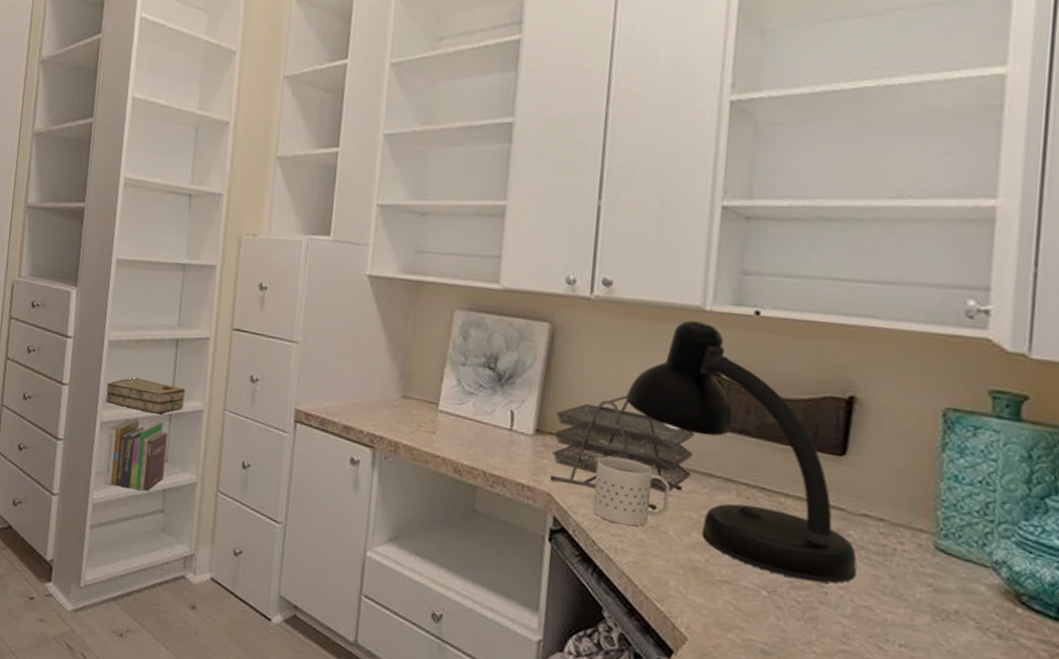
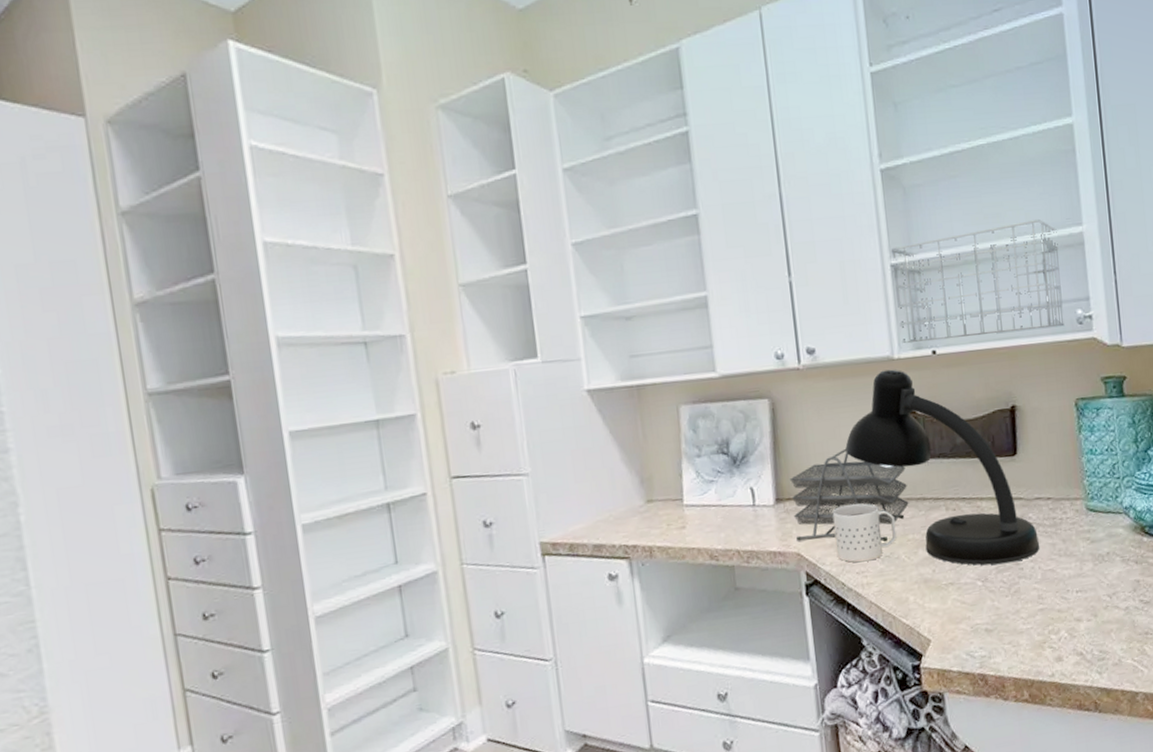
books: present [103,419,167,491] -> none [325,596,408,684]
decorative box: present [106,377,185,414] -> none [312,554,413,595]
basket: none [720,182,957,315] -> present [892,219,1064,344]

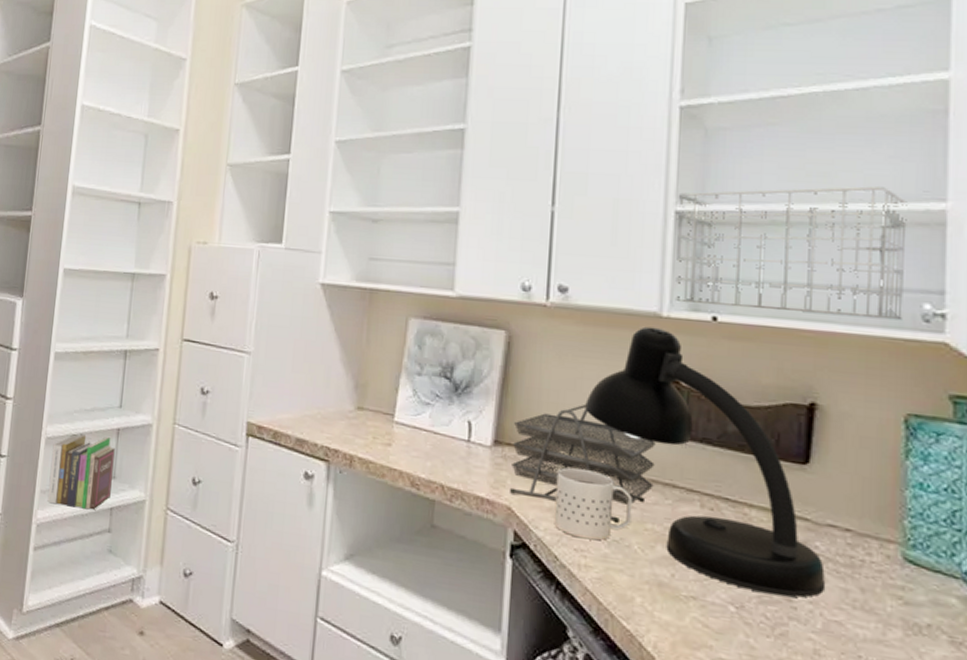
books: none [325,596,408,684] -> present [47,434,115,510]

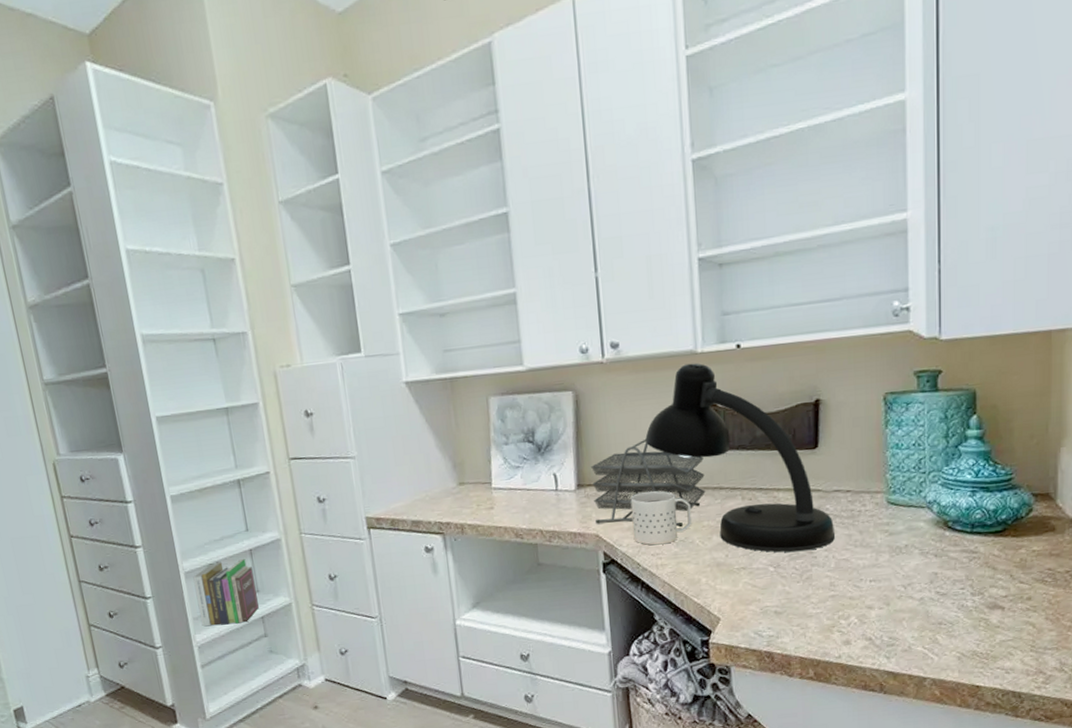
basket: present [676,186,907,319] -> none [700,207,878,338]

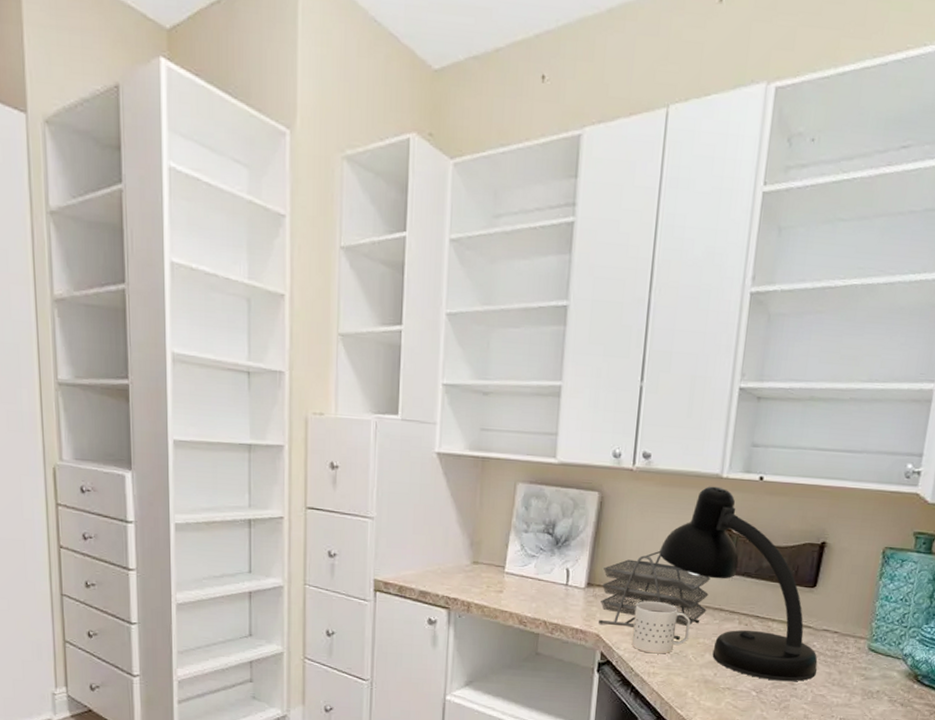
books: present [193,558,259,627] -> none [185,599,249,664]

